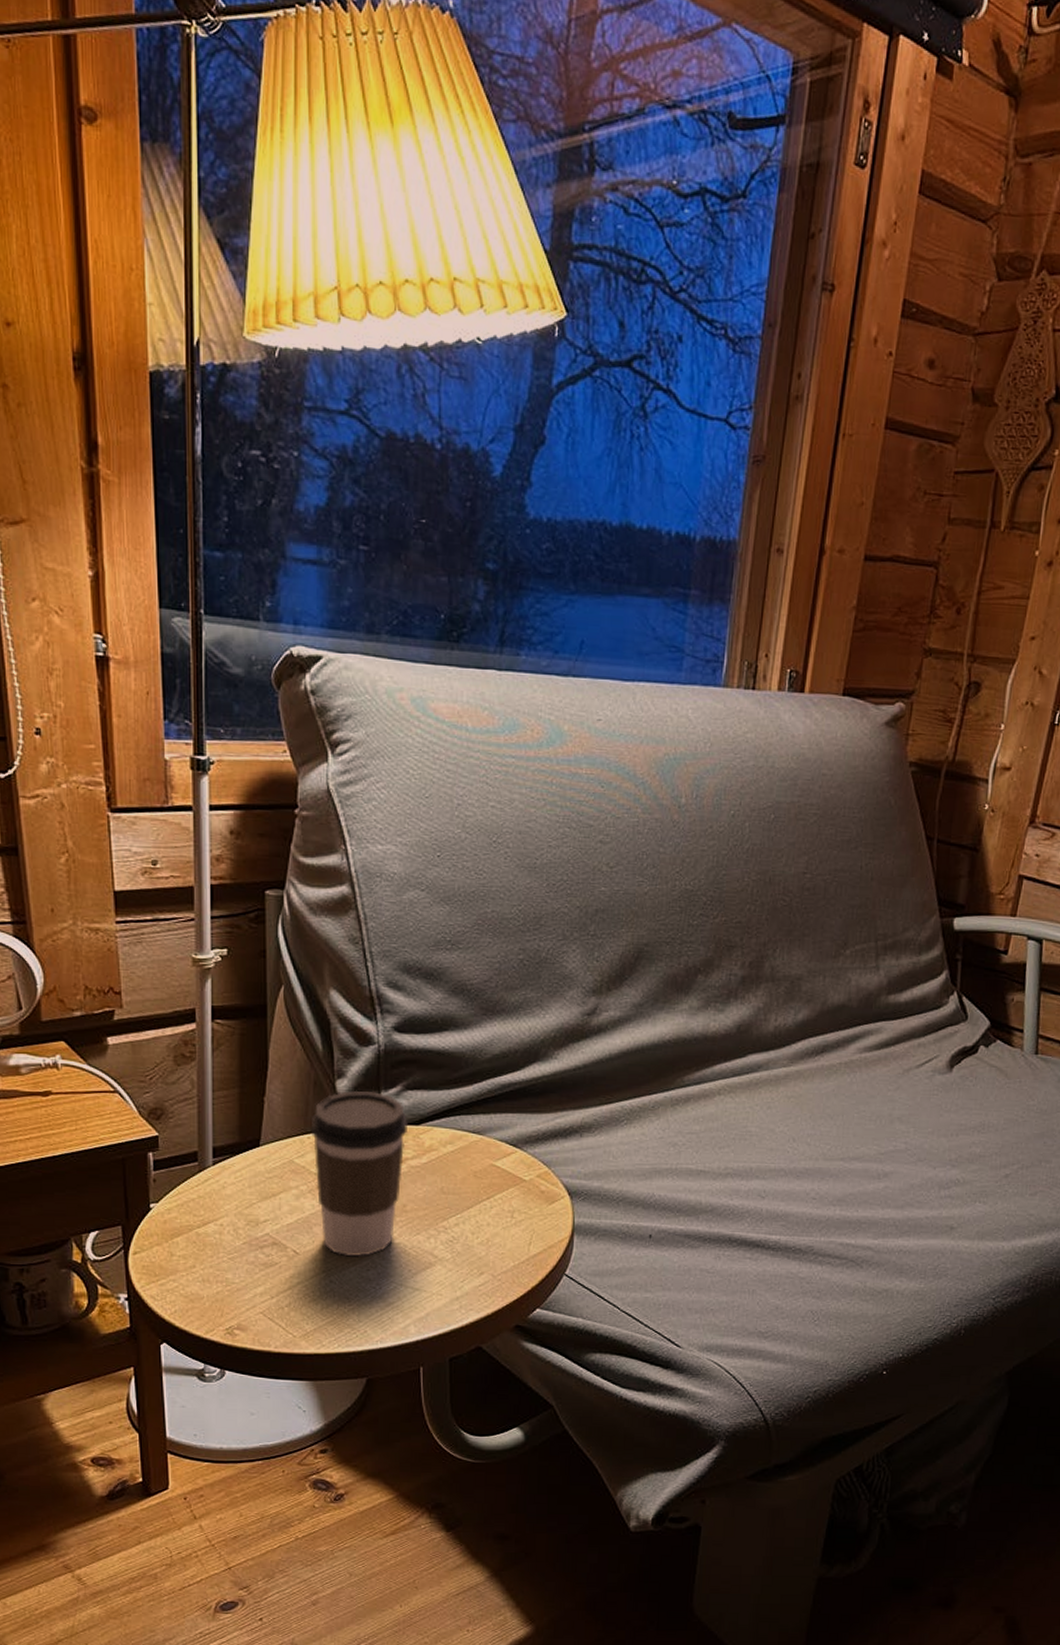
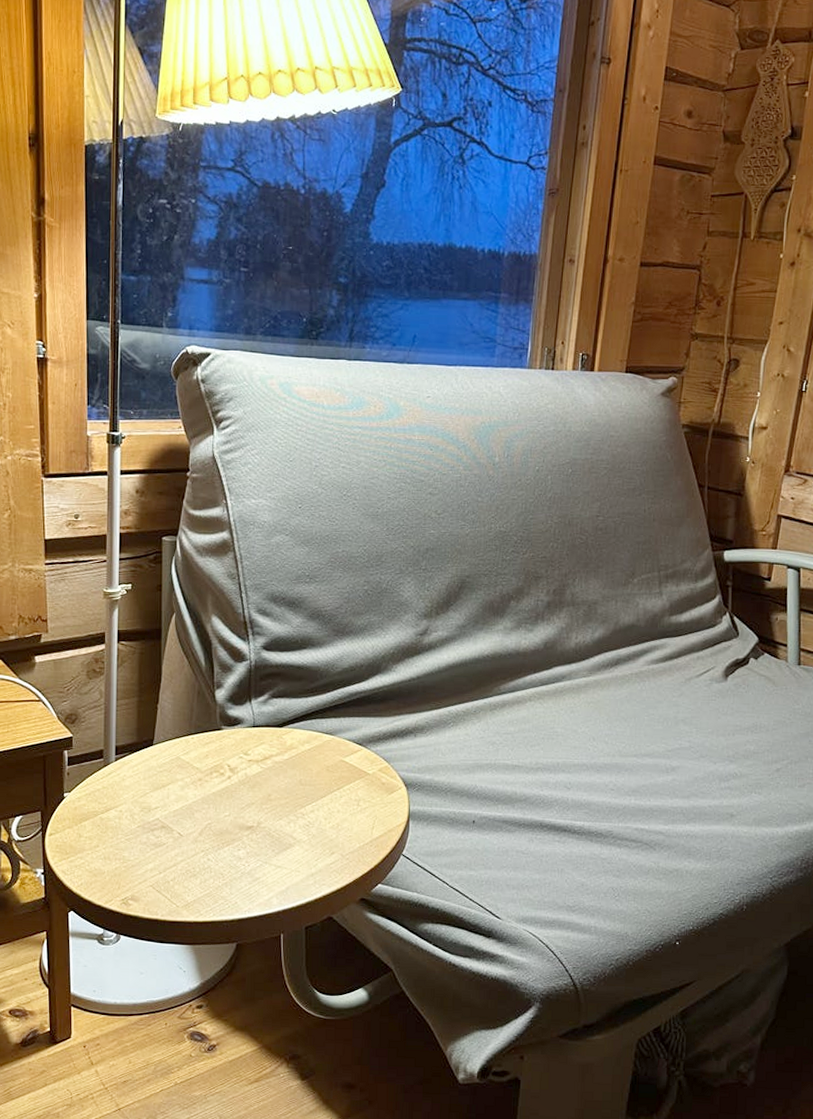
coffee cup: present [312,1090,409,1256] -> none [195,698,274,838]

